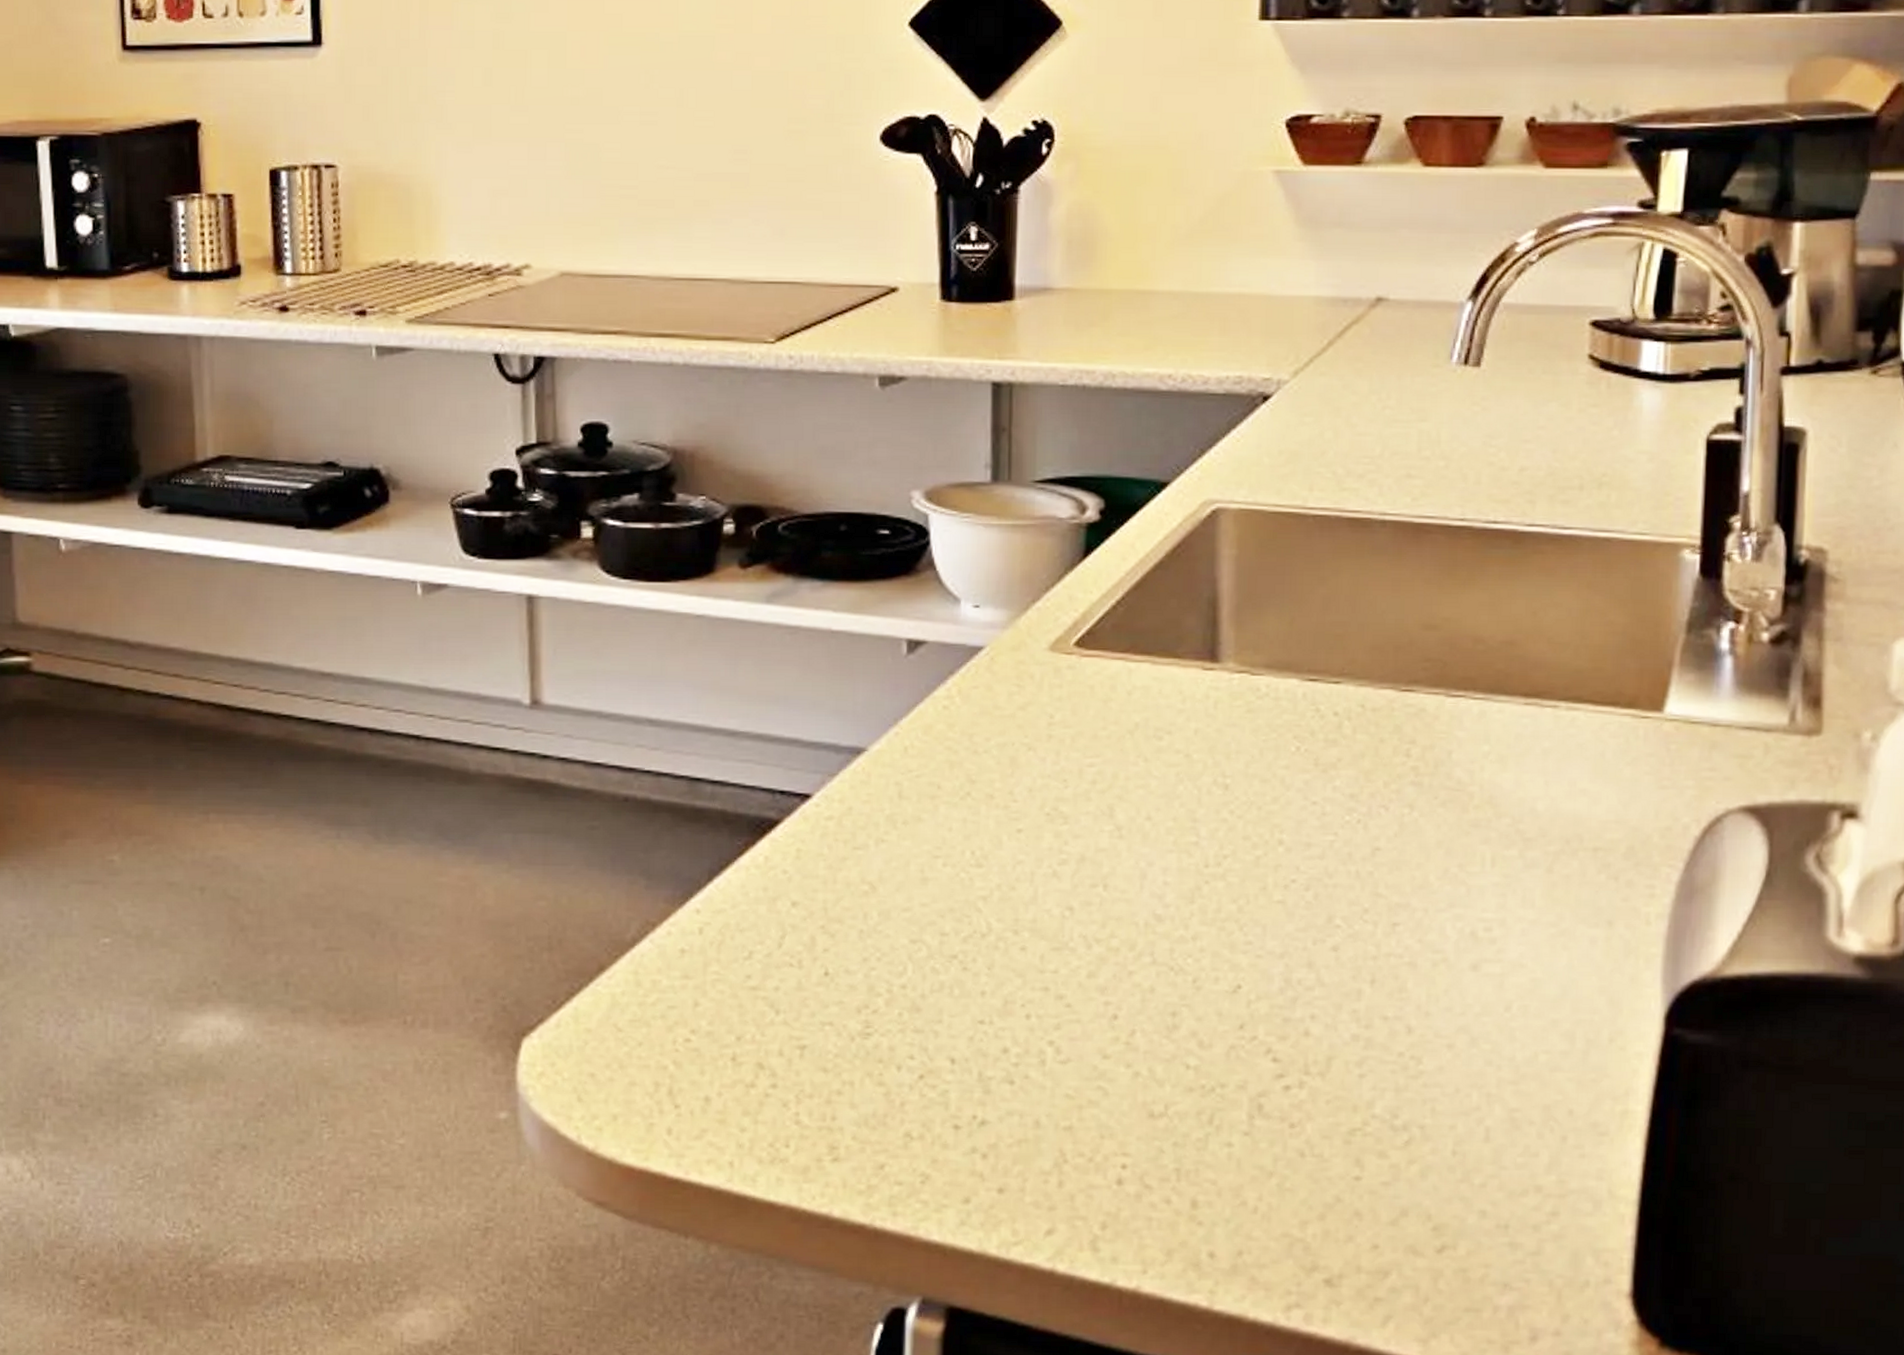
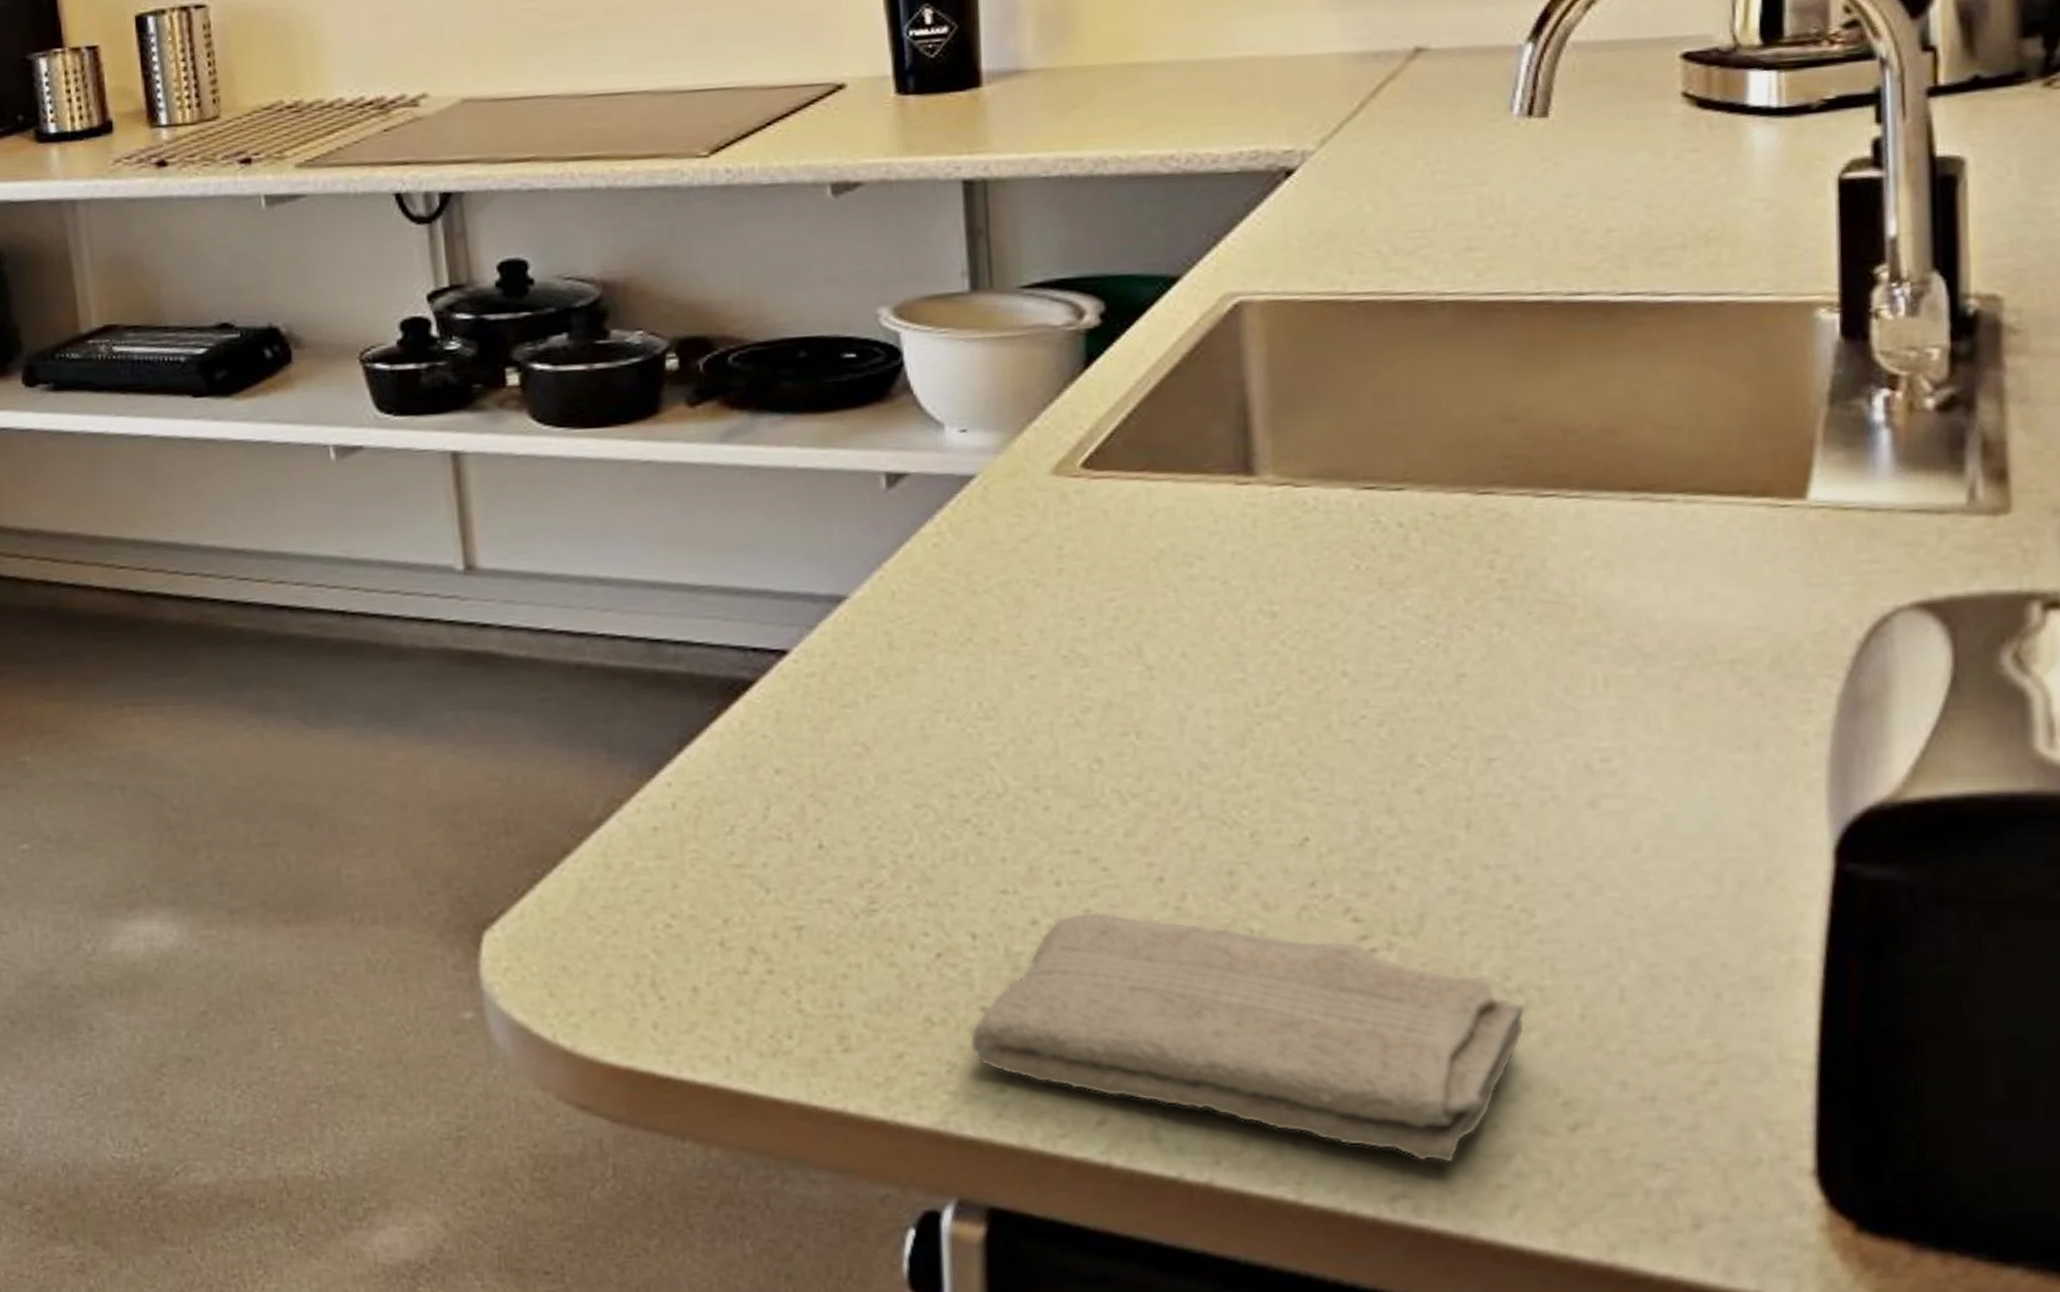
washcloth: none [942,1043,1408,1278] -> present [969,911,1525,1163]

